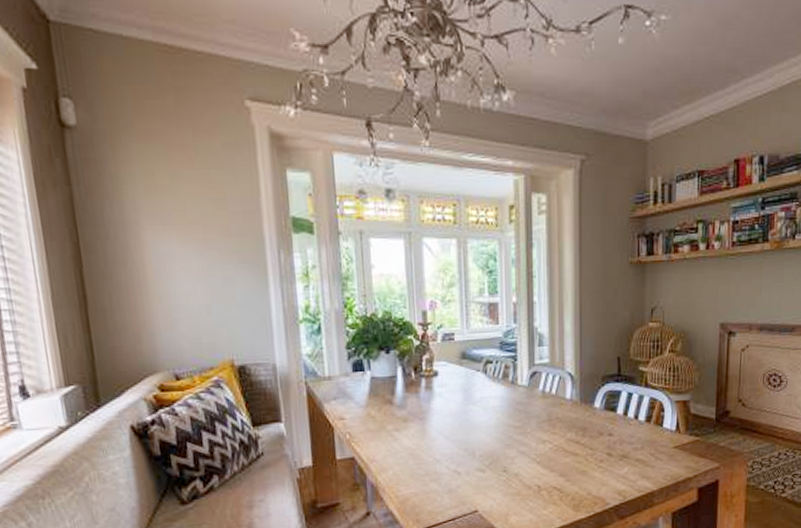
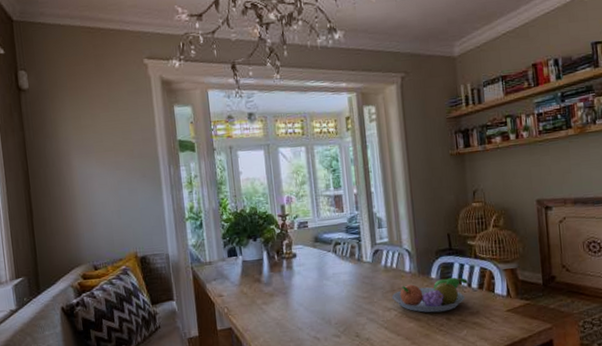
fruit bowl: none [547,408,635,447] -> present [391,277,468,313]

